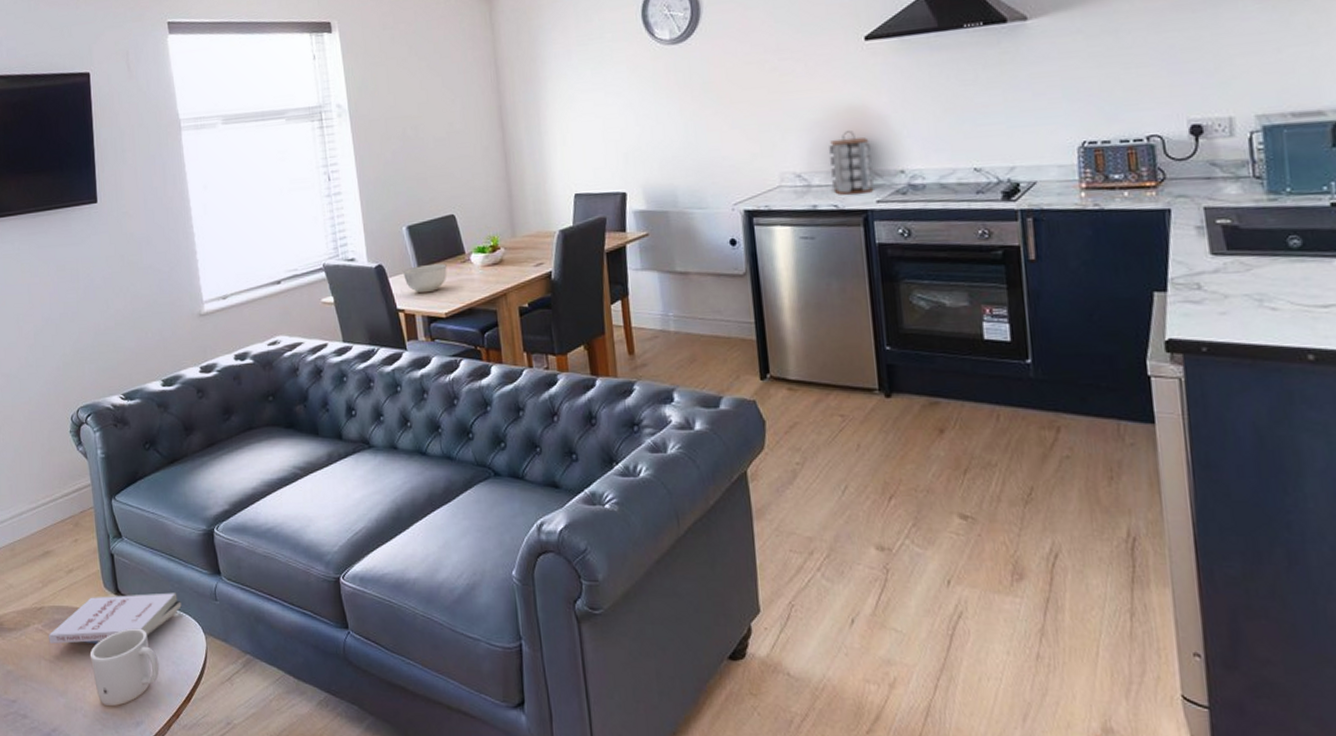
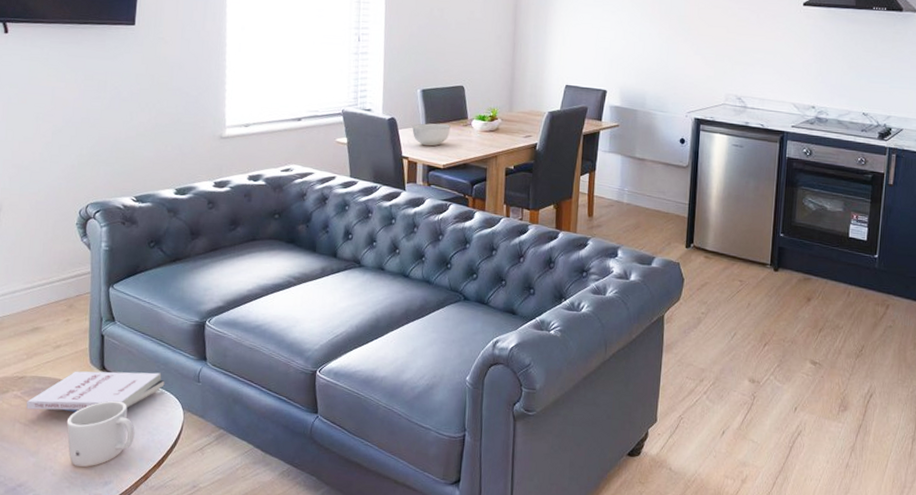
spice rack: present [827,129,874,196] -> none [761,70,795,120]

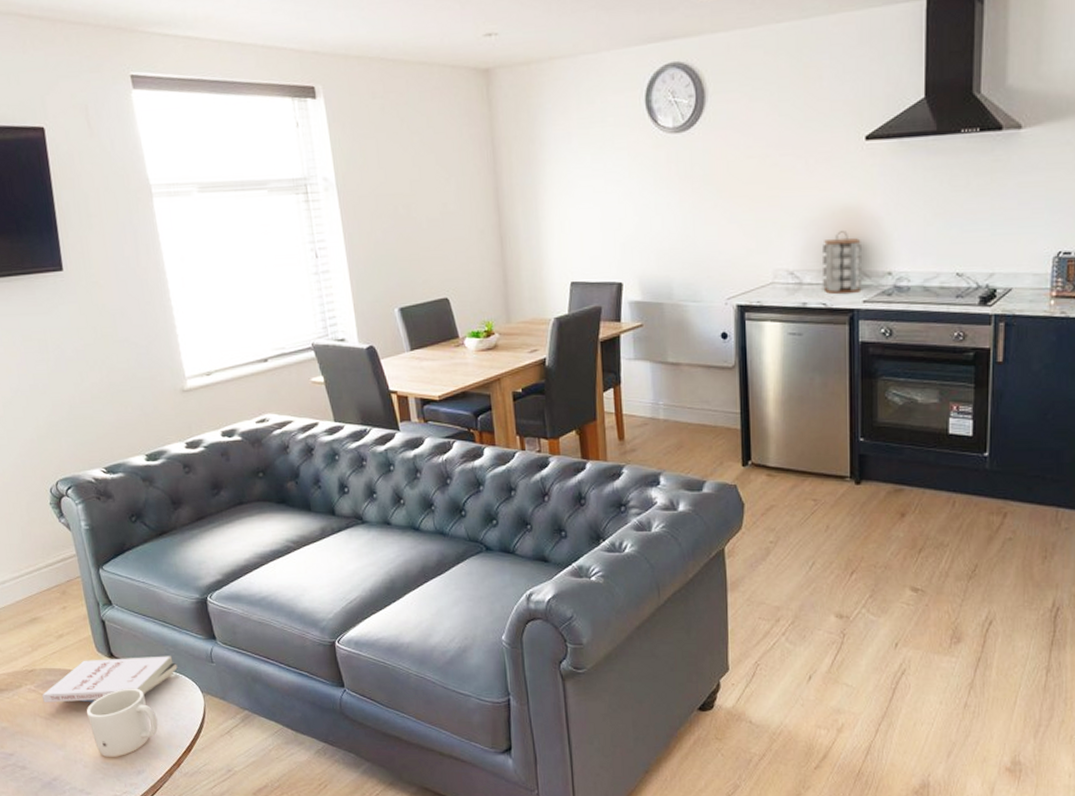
bowl: present [412,123,451,147] -> none [395,346,441,376]
spice rack: none [761,70,795,120] -> present [821,229,863,295]

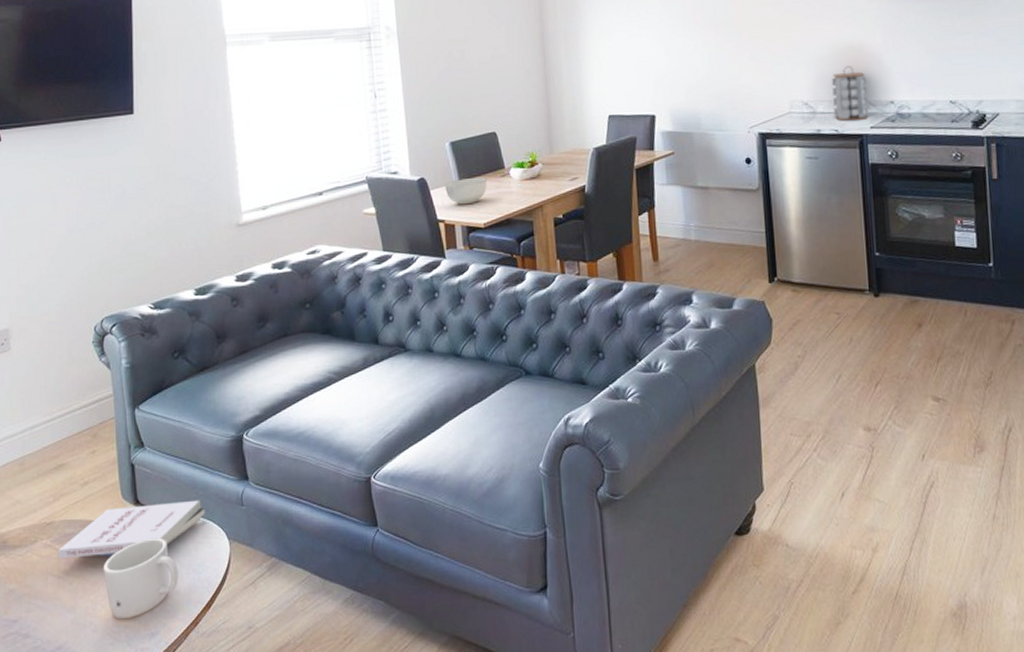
bowl: none [395,346,441,376] -> present [445,176,487,205]

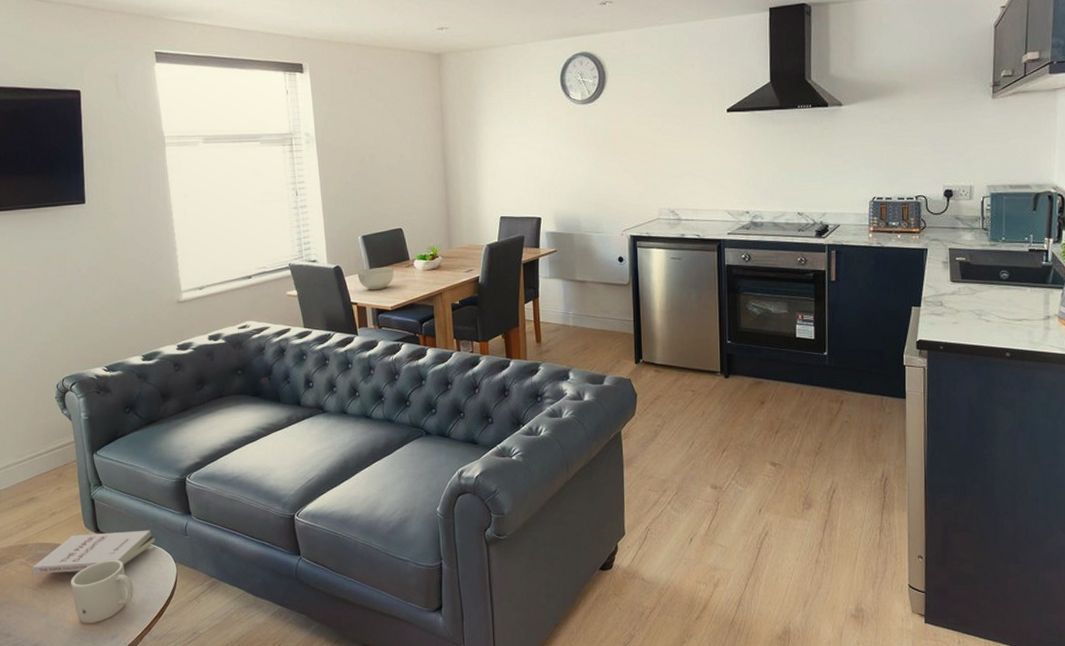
spice rack: present [831,65,868,122] -> none [695,179,727,229]

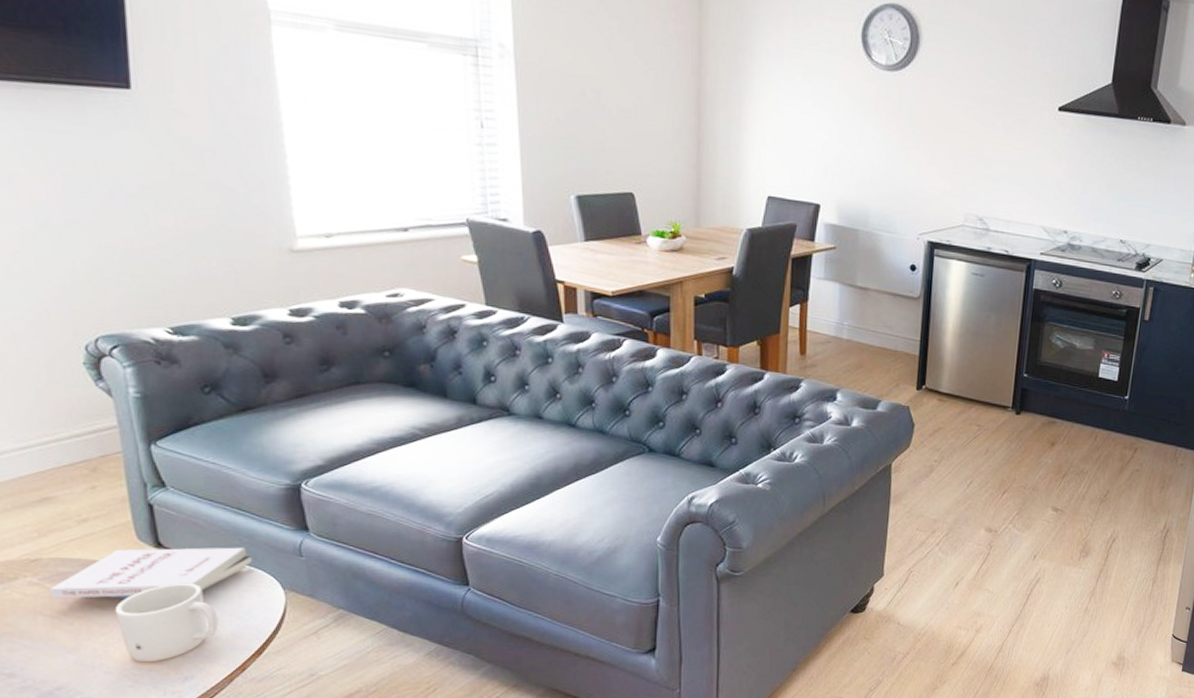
bowl: present [357,266,394,290] -> none [567,238,619,269]

